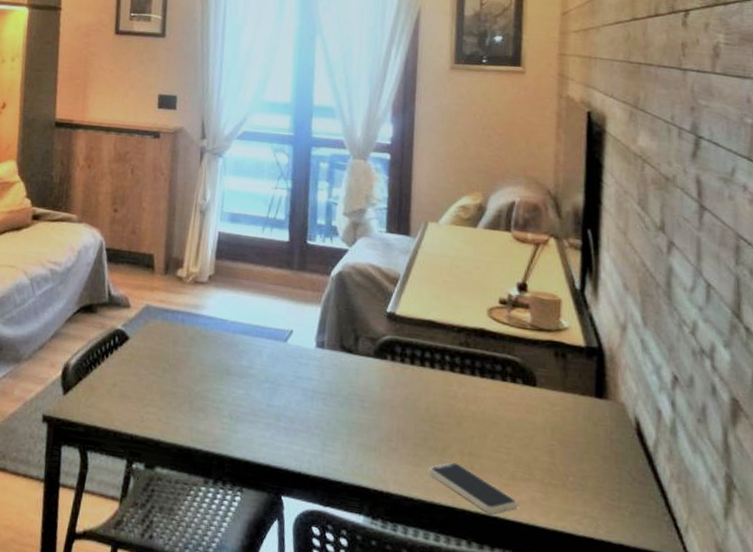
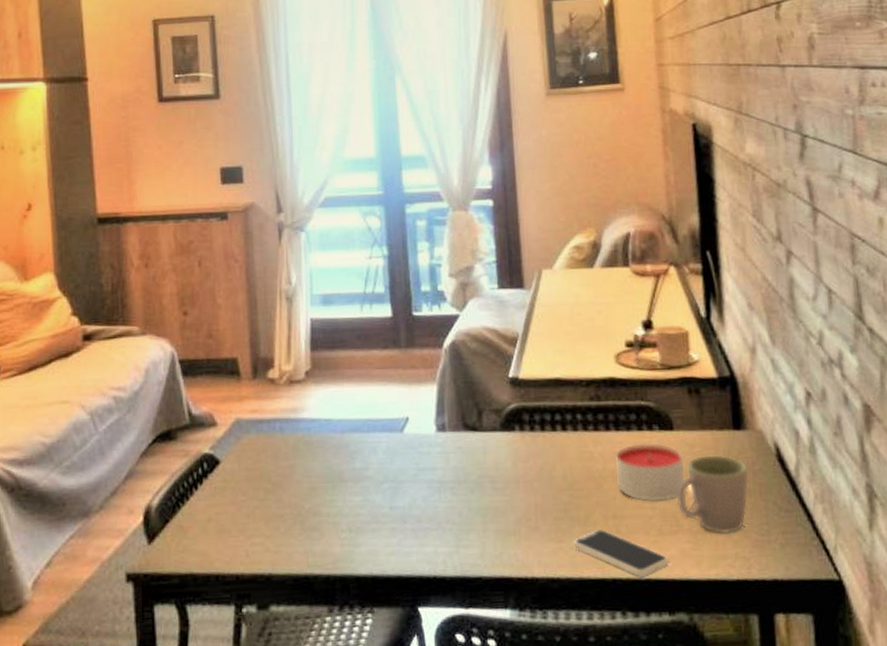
candle: none [477,392,542,450] -> present [616,443,684,502]
mug: none [533,415,606,493] -> present [677,455,748,534]

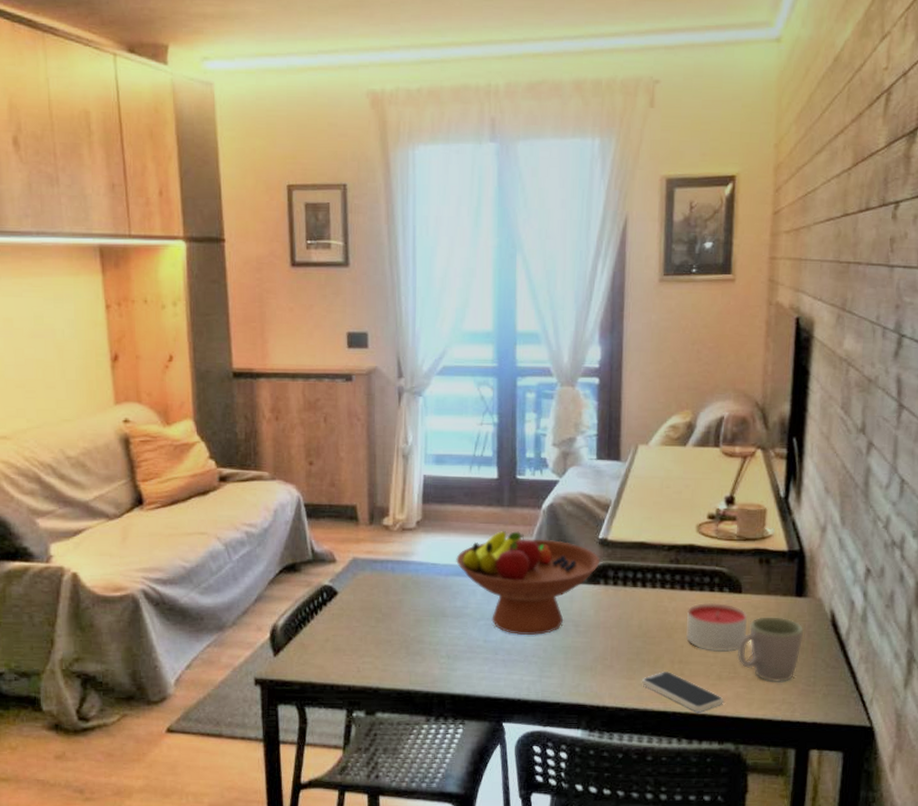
fruit bowl: none [352,375,513,497] -> present [456,531,600,636]

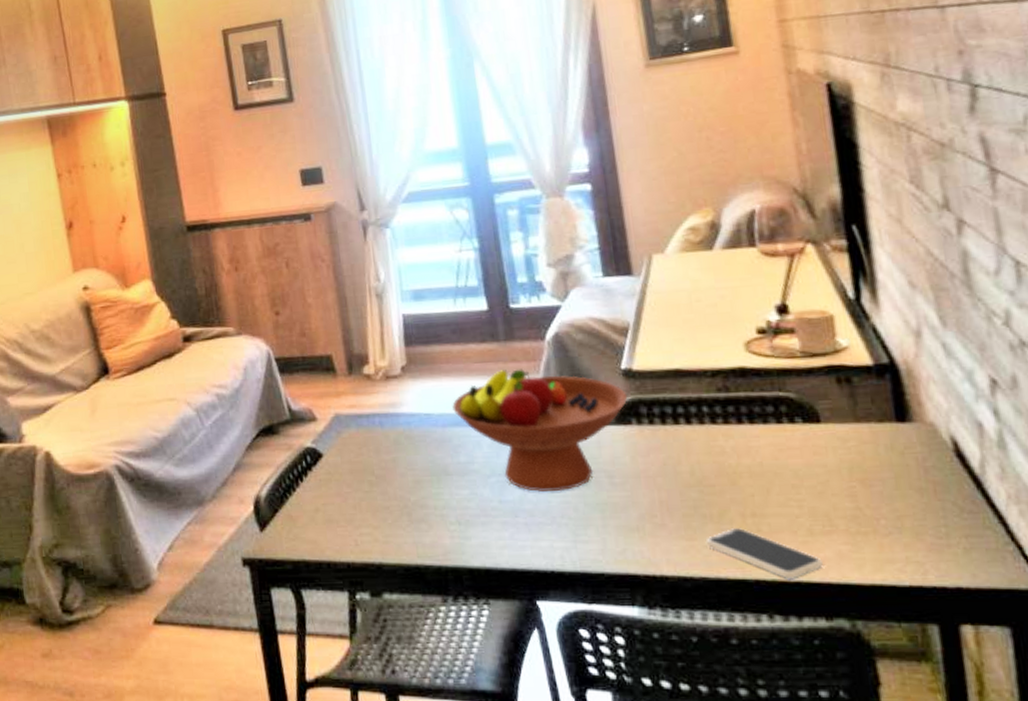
candle: present [686,602,747,652] -> none [751,436,837,500]
mug: present [738,617,804,683] -> none [829,449,919,536]

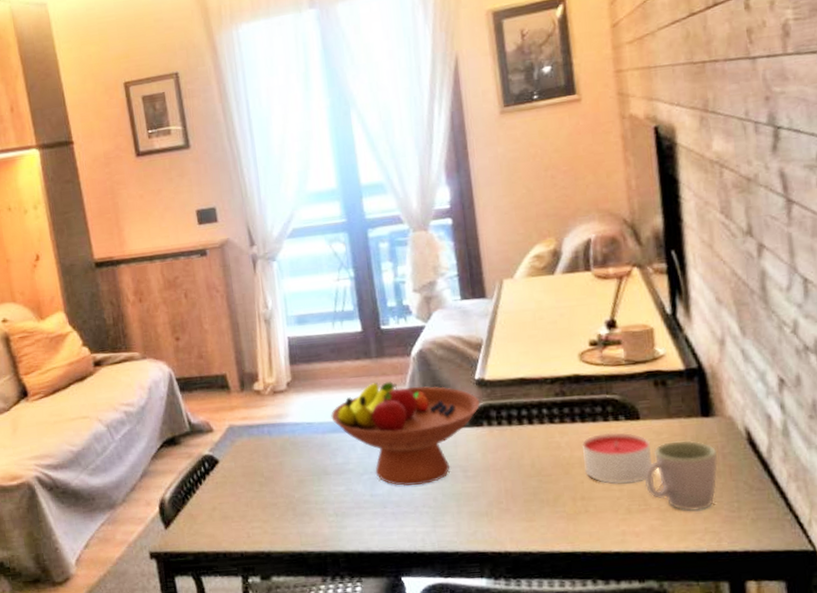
smartphone: present [705,528,823,580] -> none [542,510,638,551]
candle: none [751,436,837,500] -> present [582,432,652,484]
mug: none [829,449,919,536] -> present [645,440,717,512]

